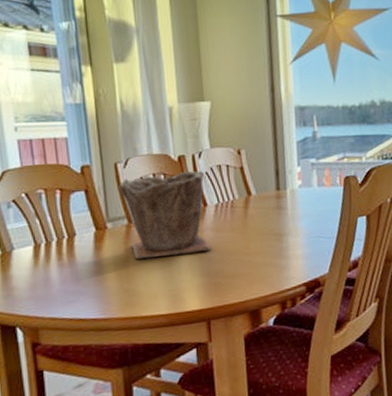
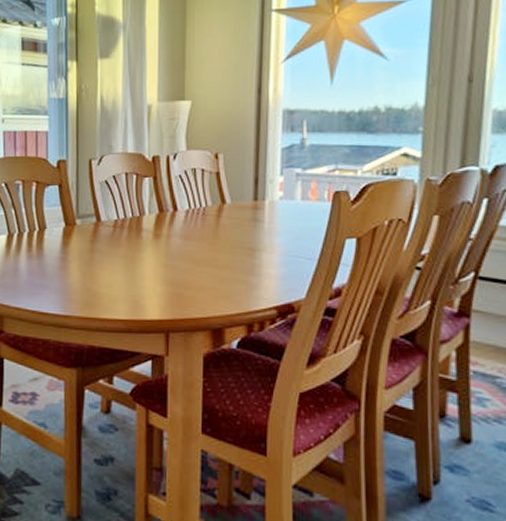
plant pot: present [119,171,211,260] -> none [91,172,178,260]

